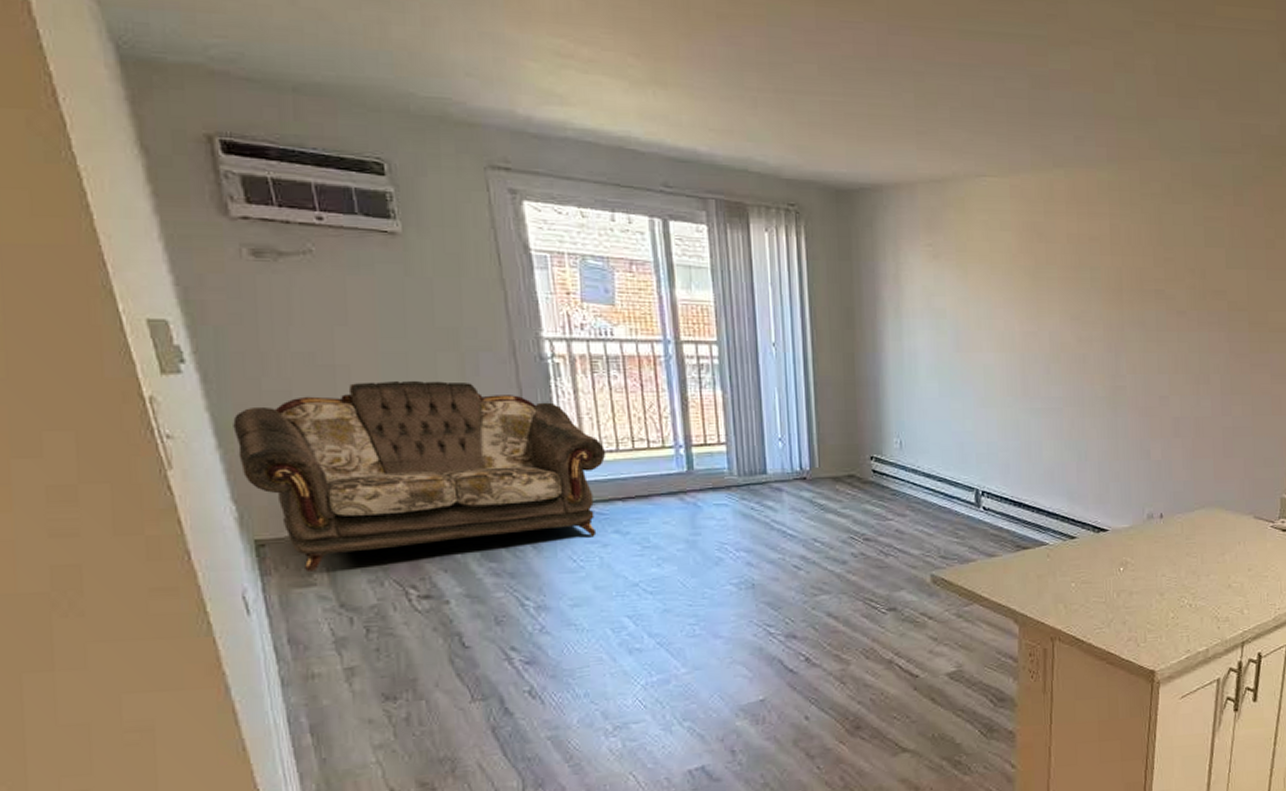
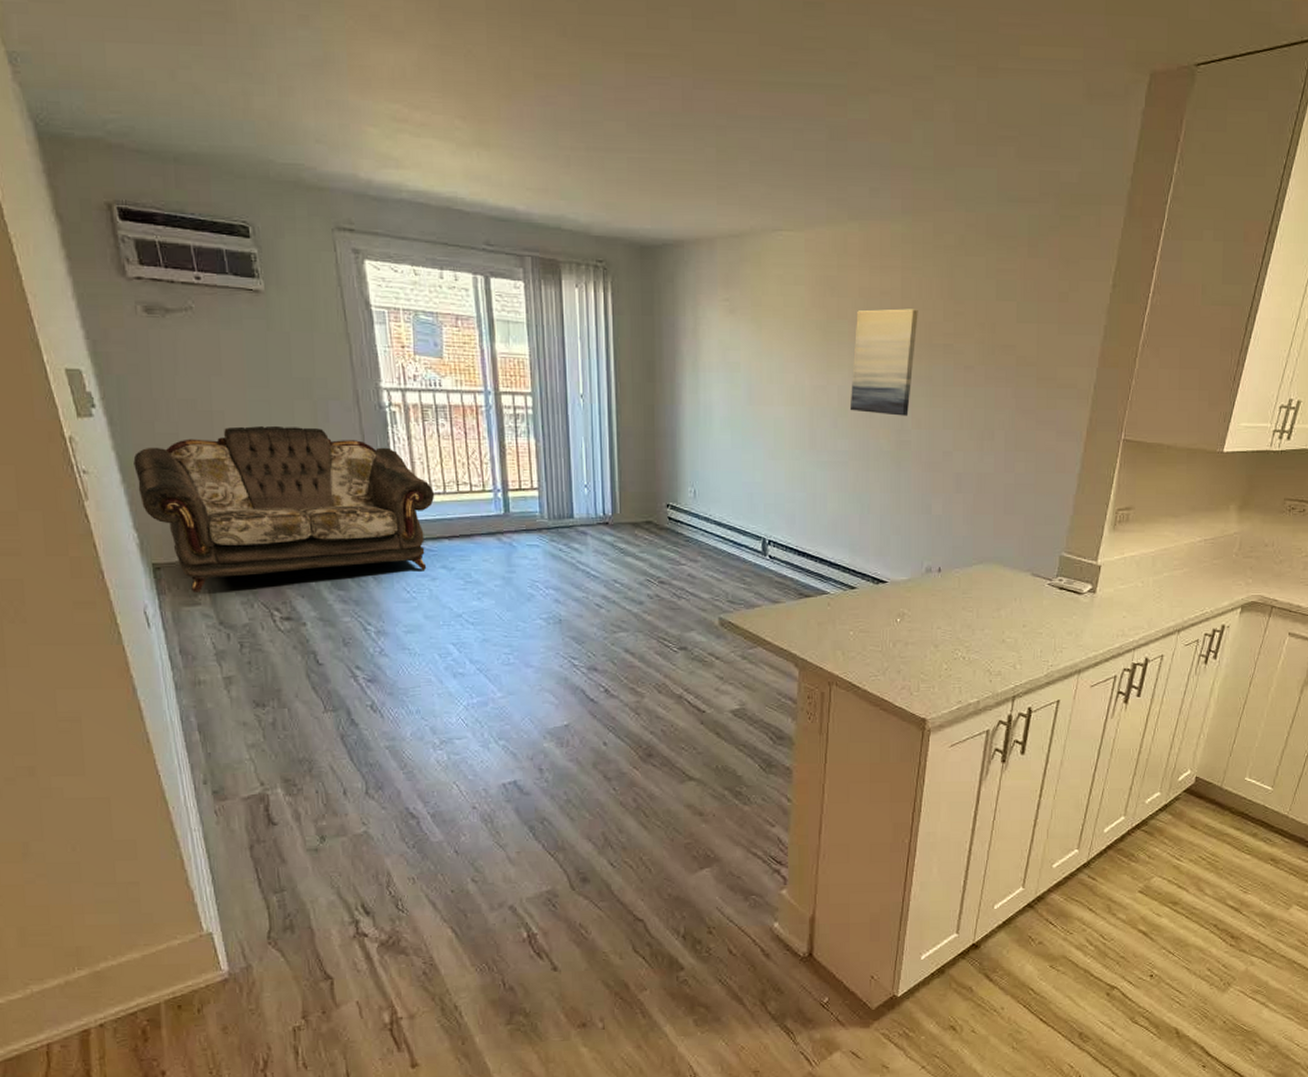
wall art: none [1062,255,1128,361] -> present [849,309,918,416]

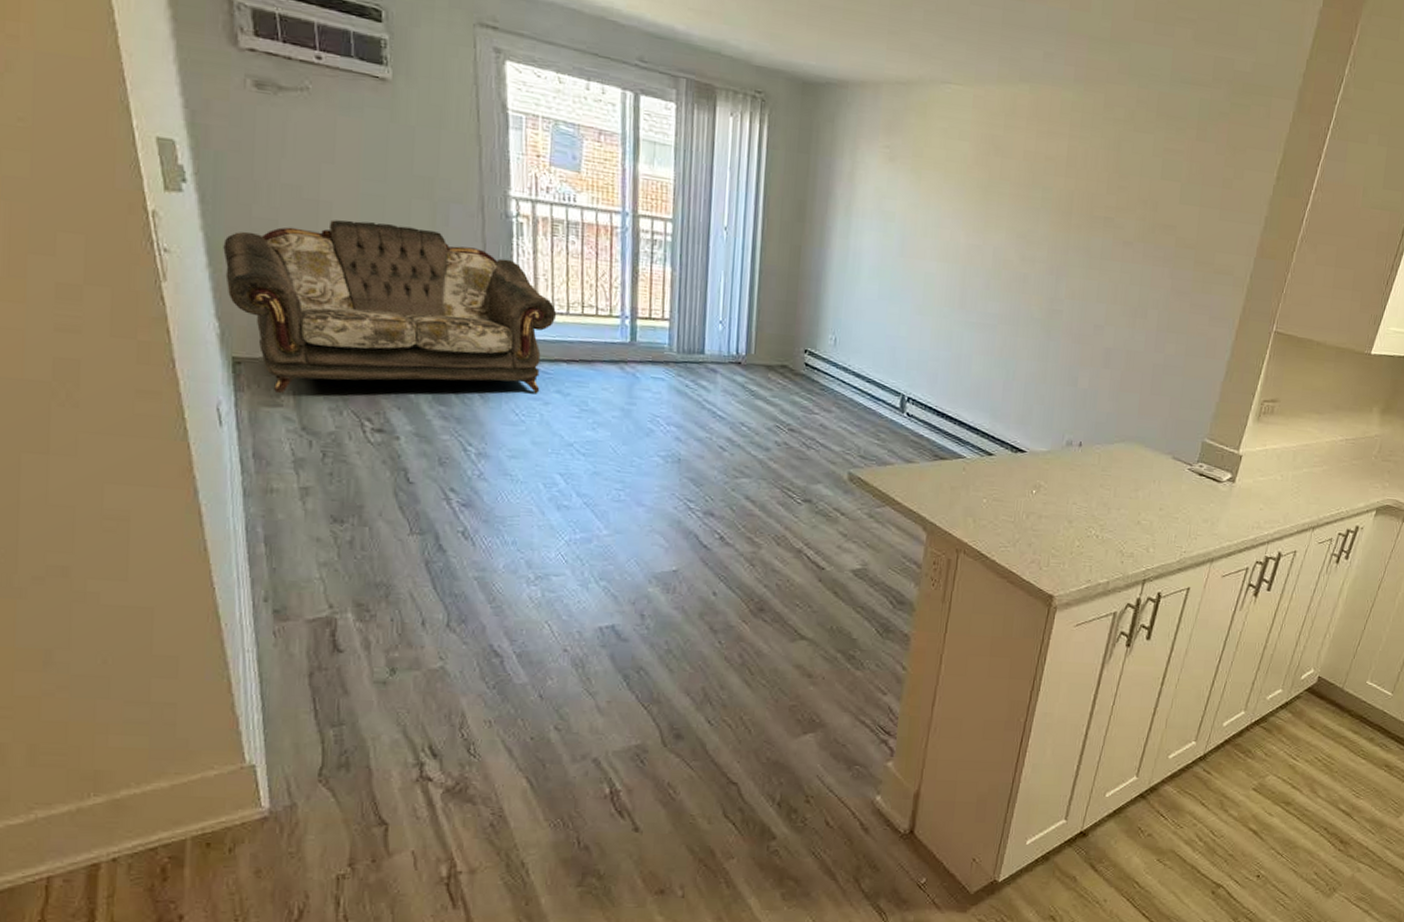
wall art: present [849,309,918,416] -> none [1003,173,1082,285]

